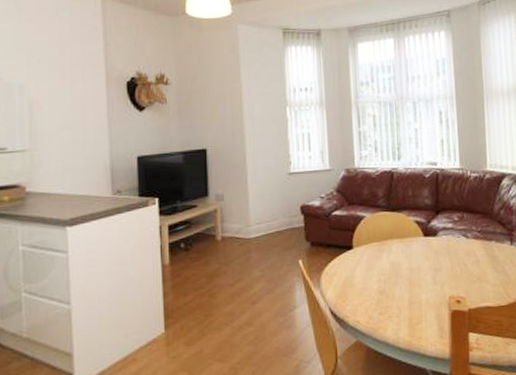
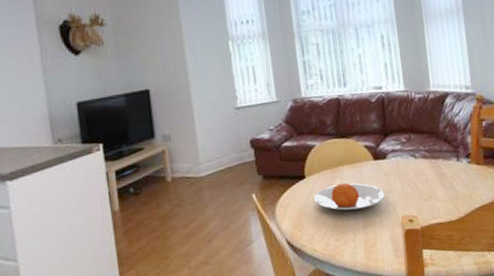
plate: none [360,256,433,285] -> present [314,182,385,211]

